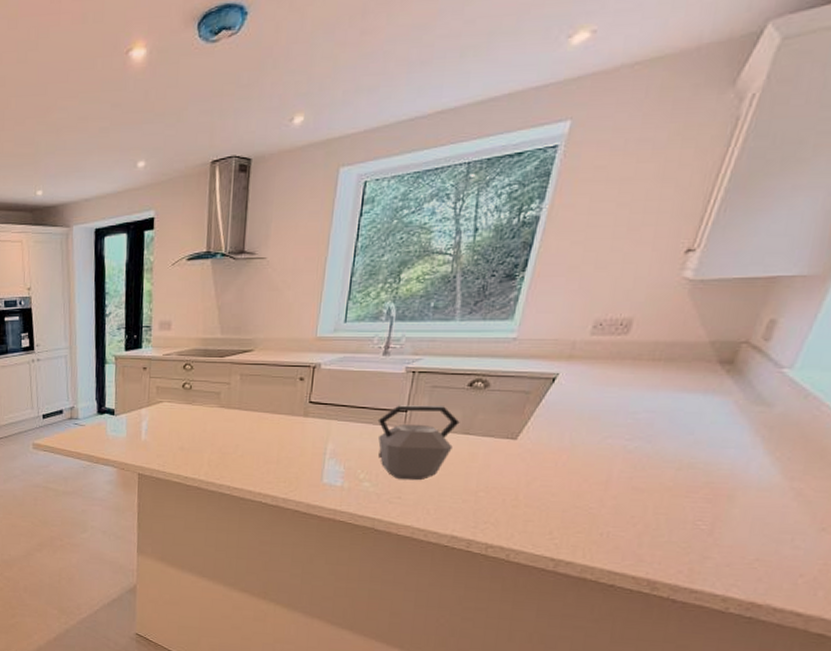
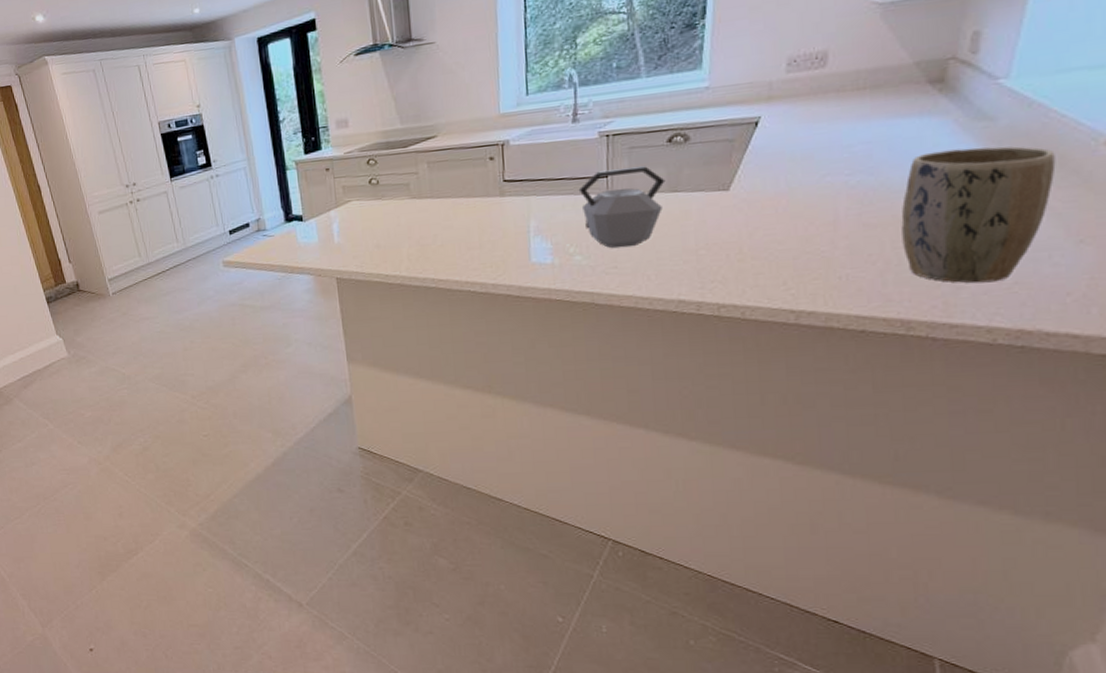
plant pot: none [663,428,819,556] -> present [901,146,1056,284]

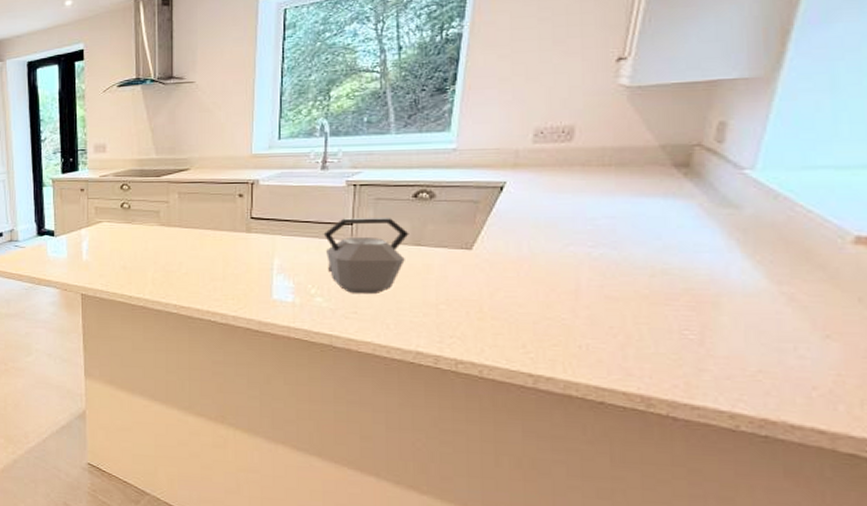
plant pot: present [901,146,1056,284] -> none [643,233,802,368]

